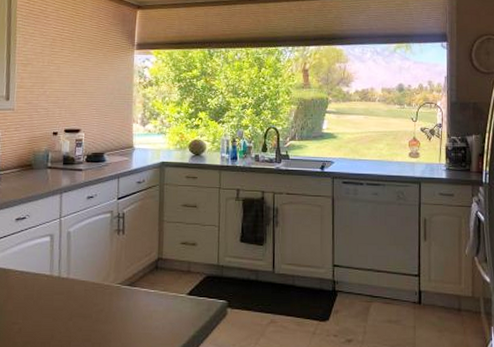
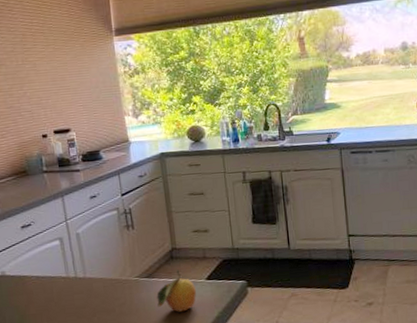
fruit: none [135,280,176,326] -> present [156,269,196,312]

